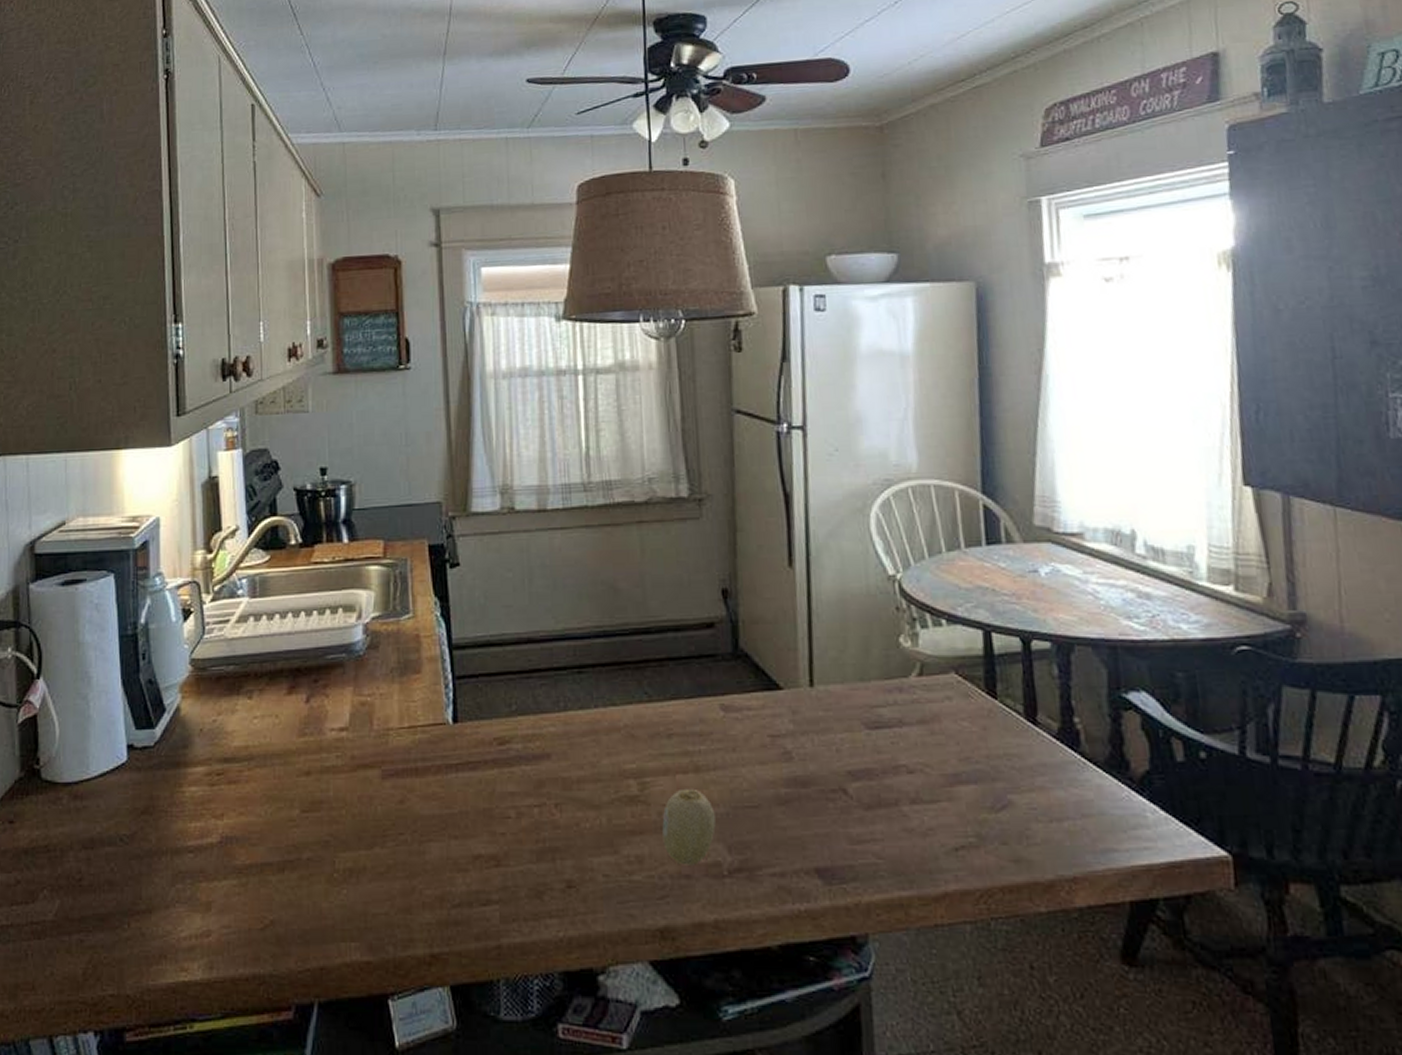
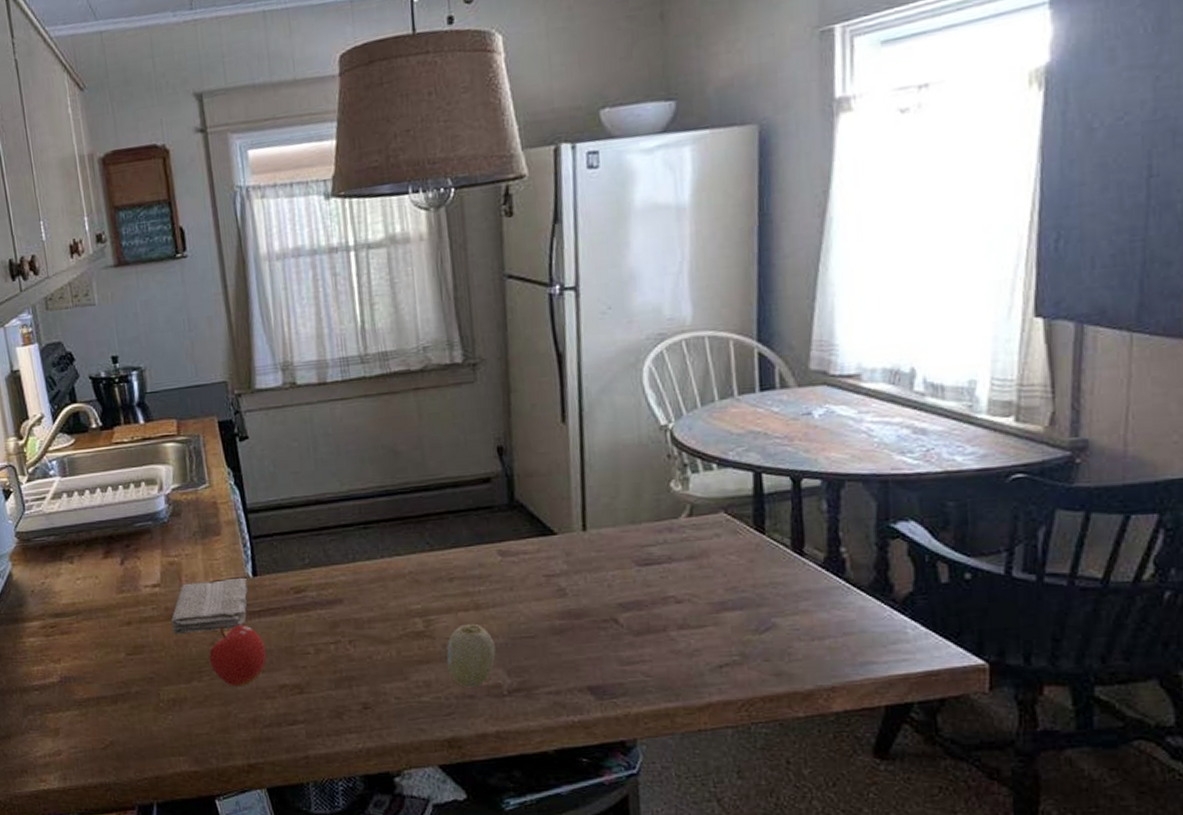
washcloth: none [357,723,446,789] -> present [171,577,248,635]
fruit: none [396,779,461,855] -> present [209,624,267,686]

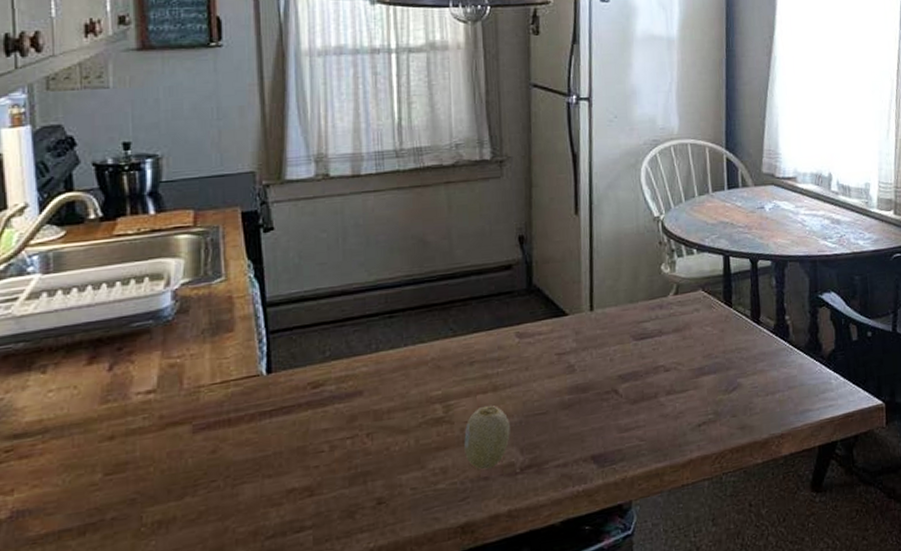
washcloth: present [171,577,248,635] -> none [166,375,260,446]
fruit: present [209,624,267,686] -> none [208,427,275,498]

